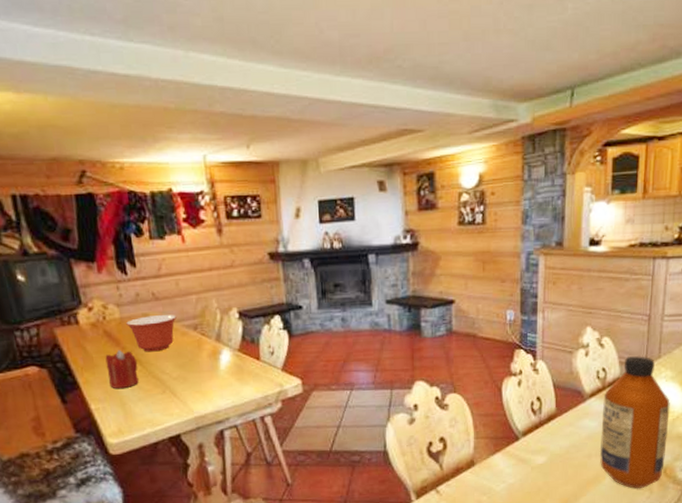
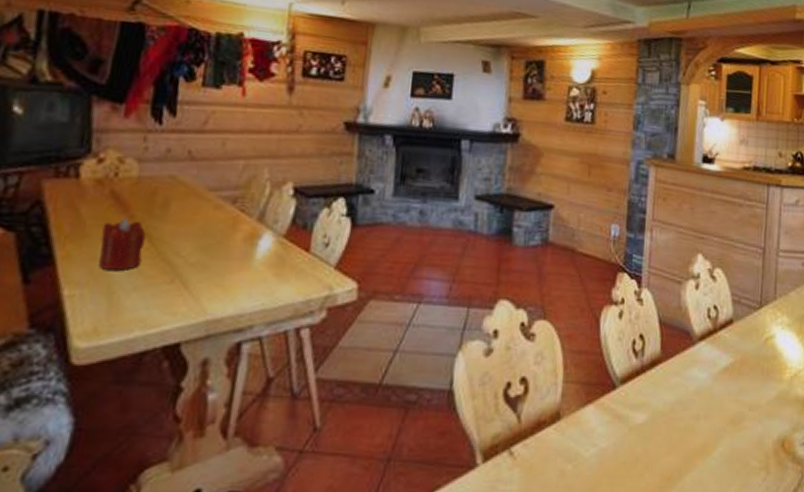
mixing bowl: present [126,315,177,352] -> none [144,178,213,226]
bottle: present [599,356,670,489] -> none [709,294,787,467]

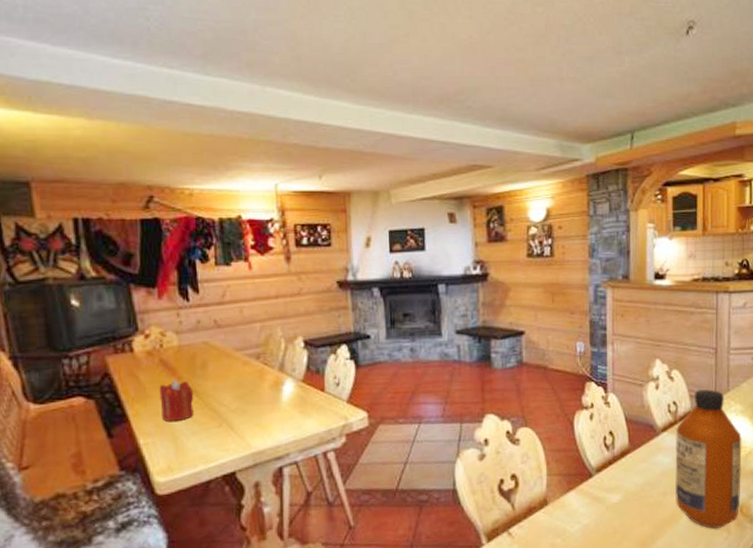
bottle: none [709,294,787,467] -> present [674,389,742,530]

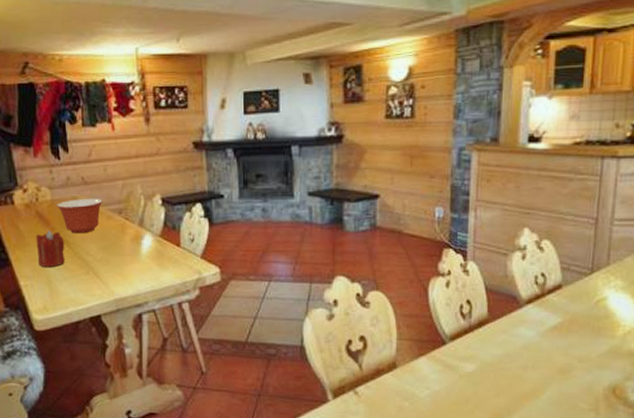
mixing bowl: none [185,343,238,383] -> present [57,199,103,234]
bottle: present [674,389,742,530] -> none [537,262,621,409]

